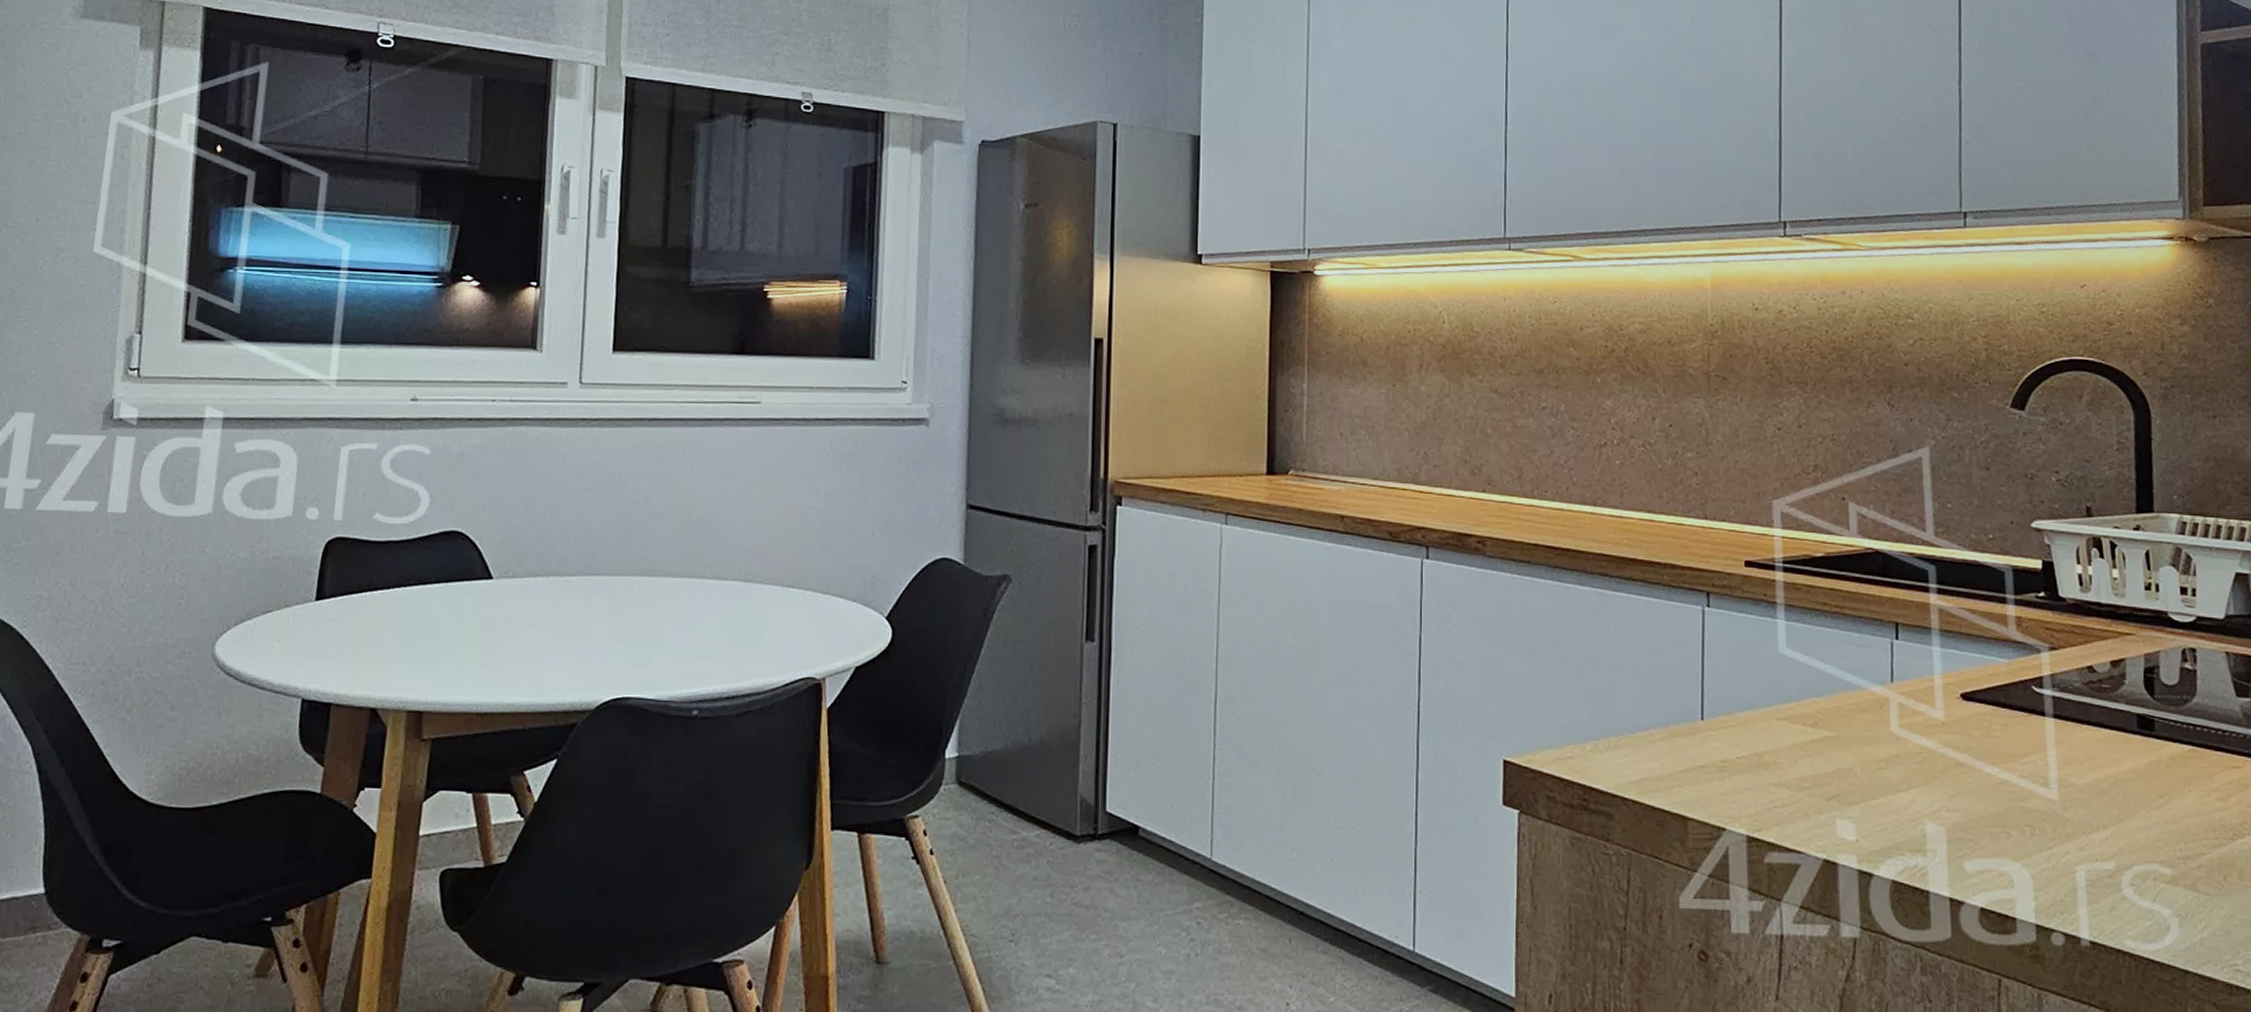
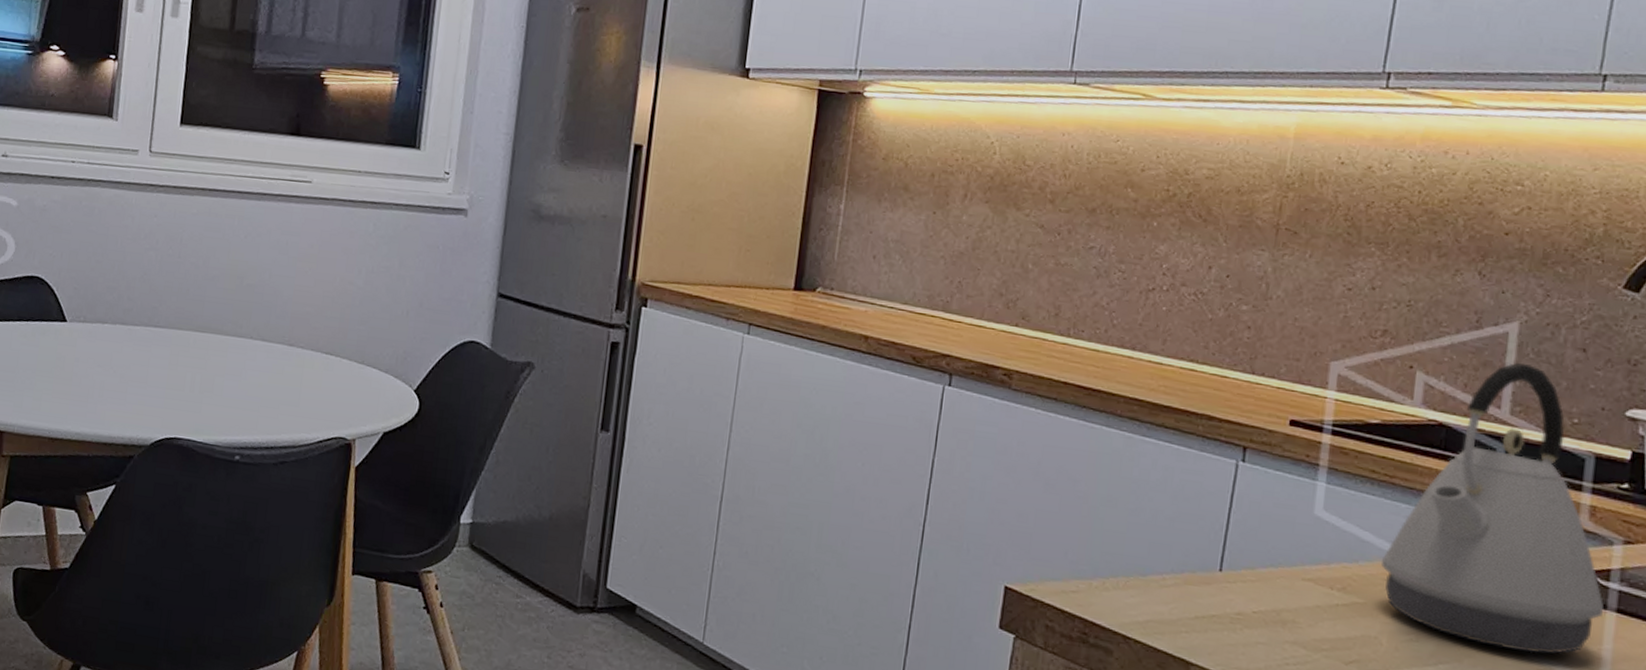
kettle: none [1845,485,2043,768] -> present [1381,362,1605,654]

